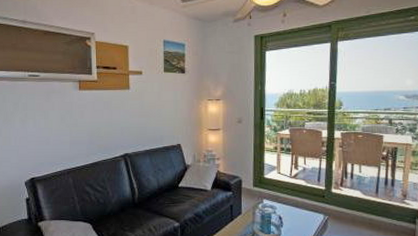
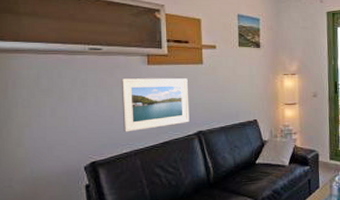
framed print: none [56,102,117,153] -> present [121,78,190,132]

